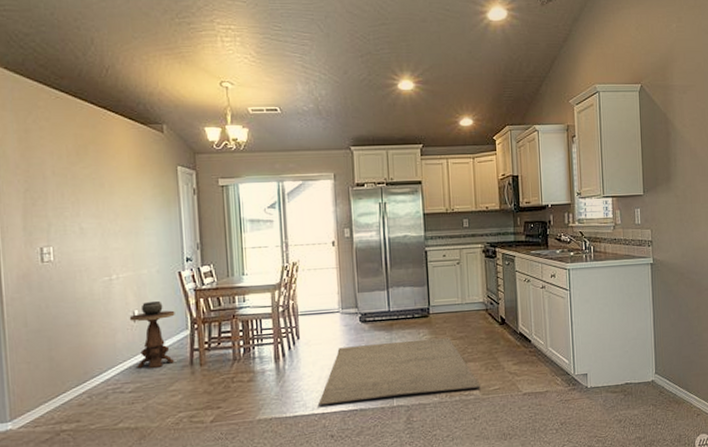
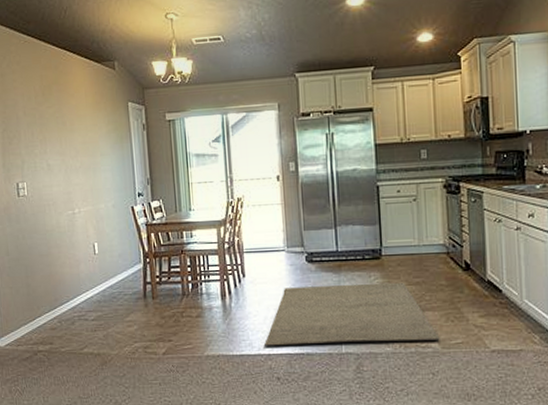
side table: present [129,300,175,369] -> none [90,234,130,299]

